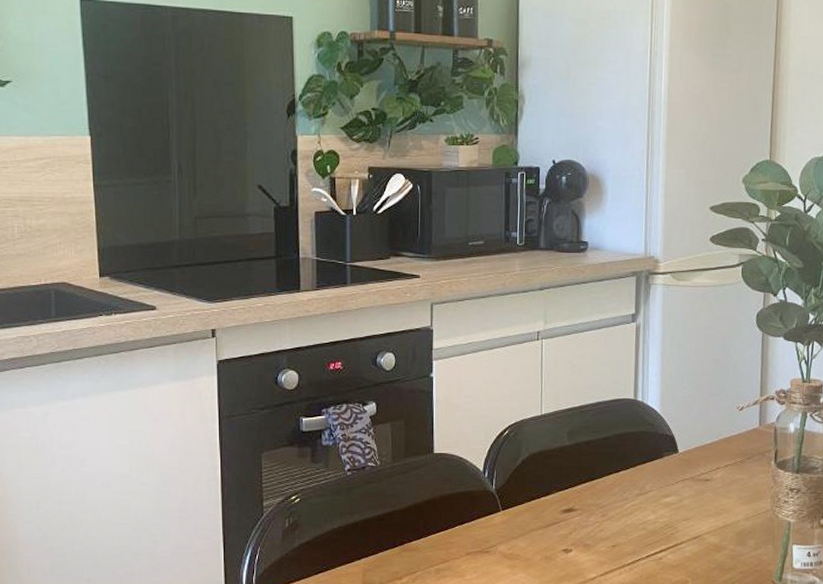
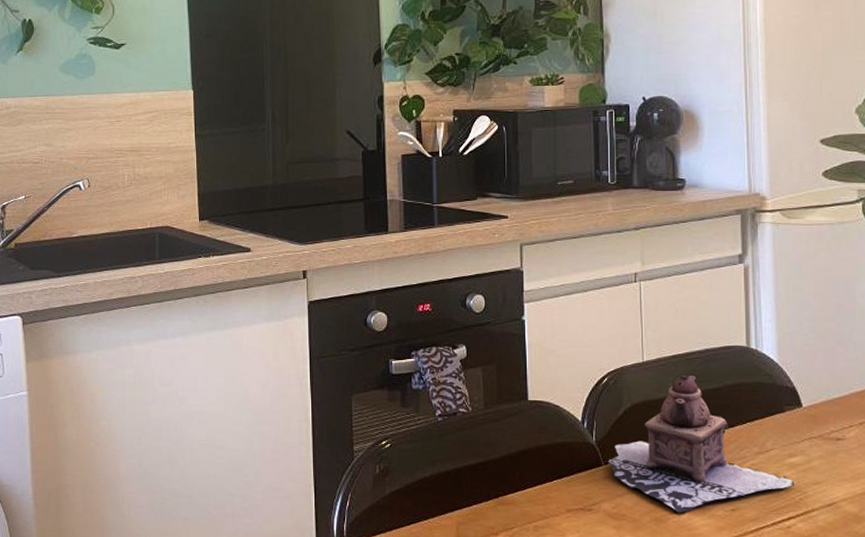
teapot: none [506,427,667,551] -> present [609,375,794,513]

